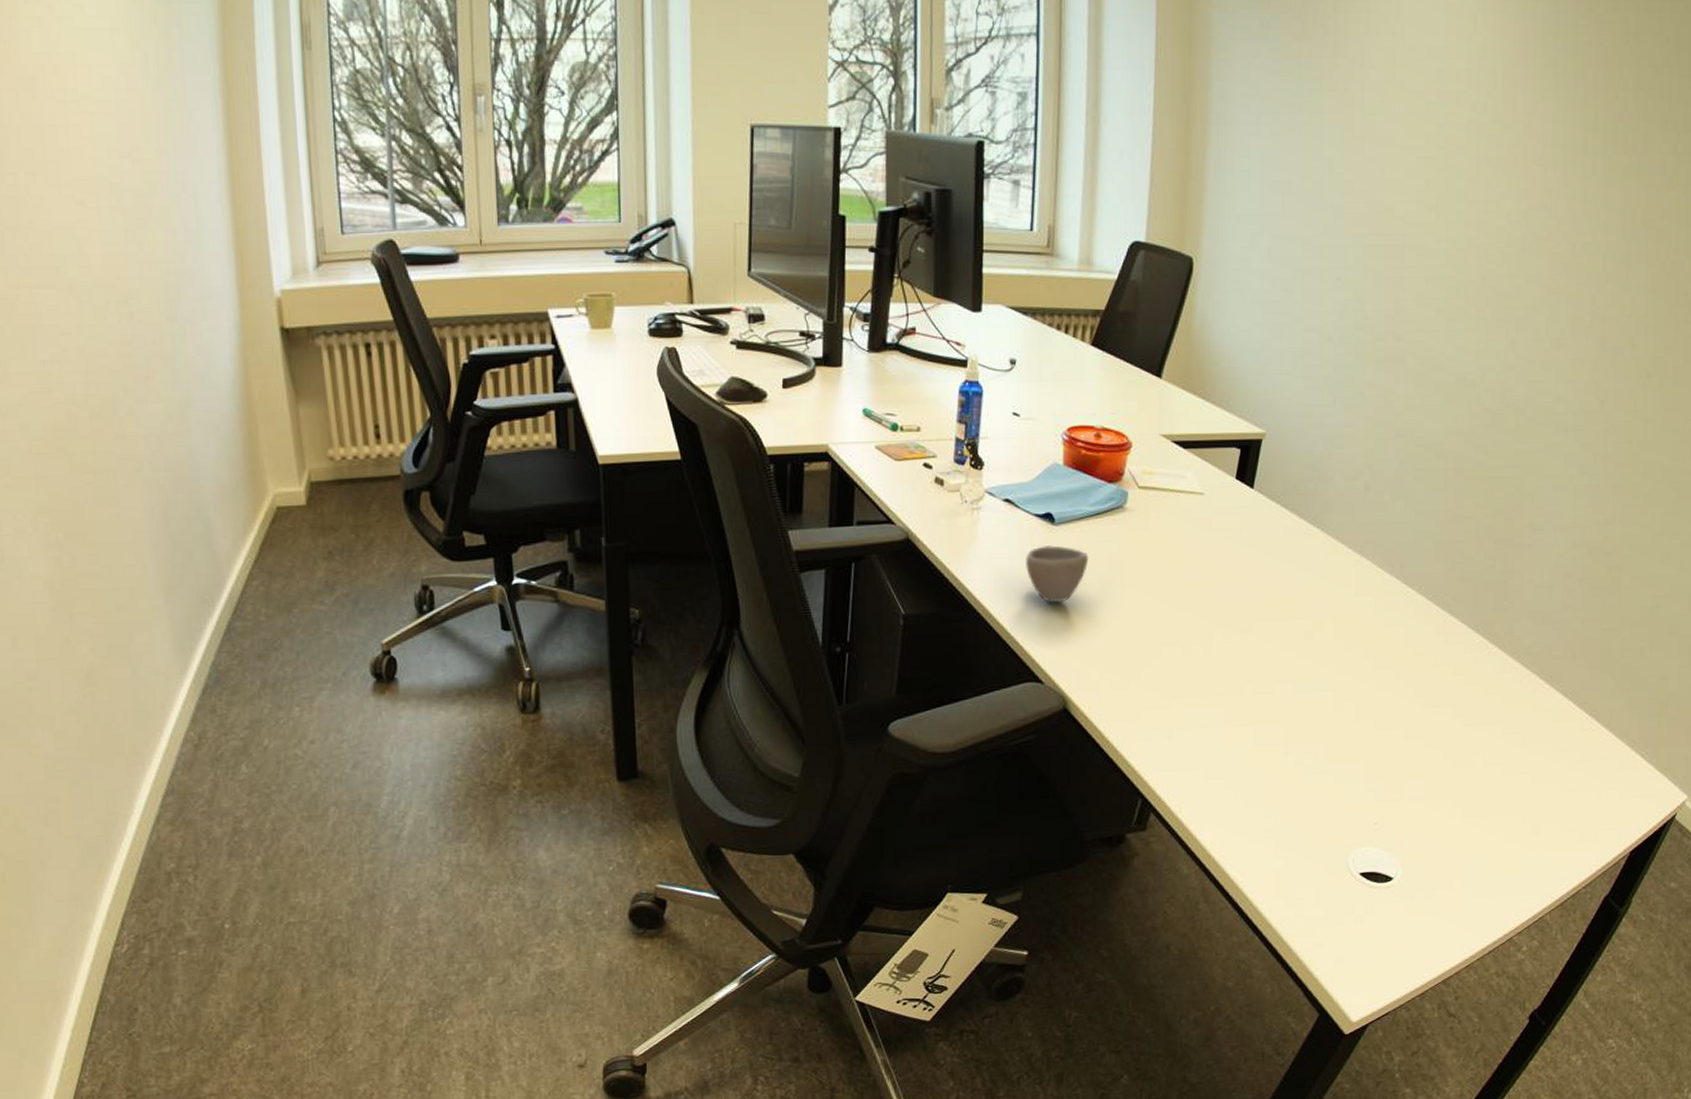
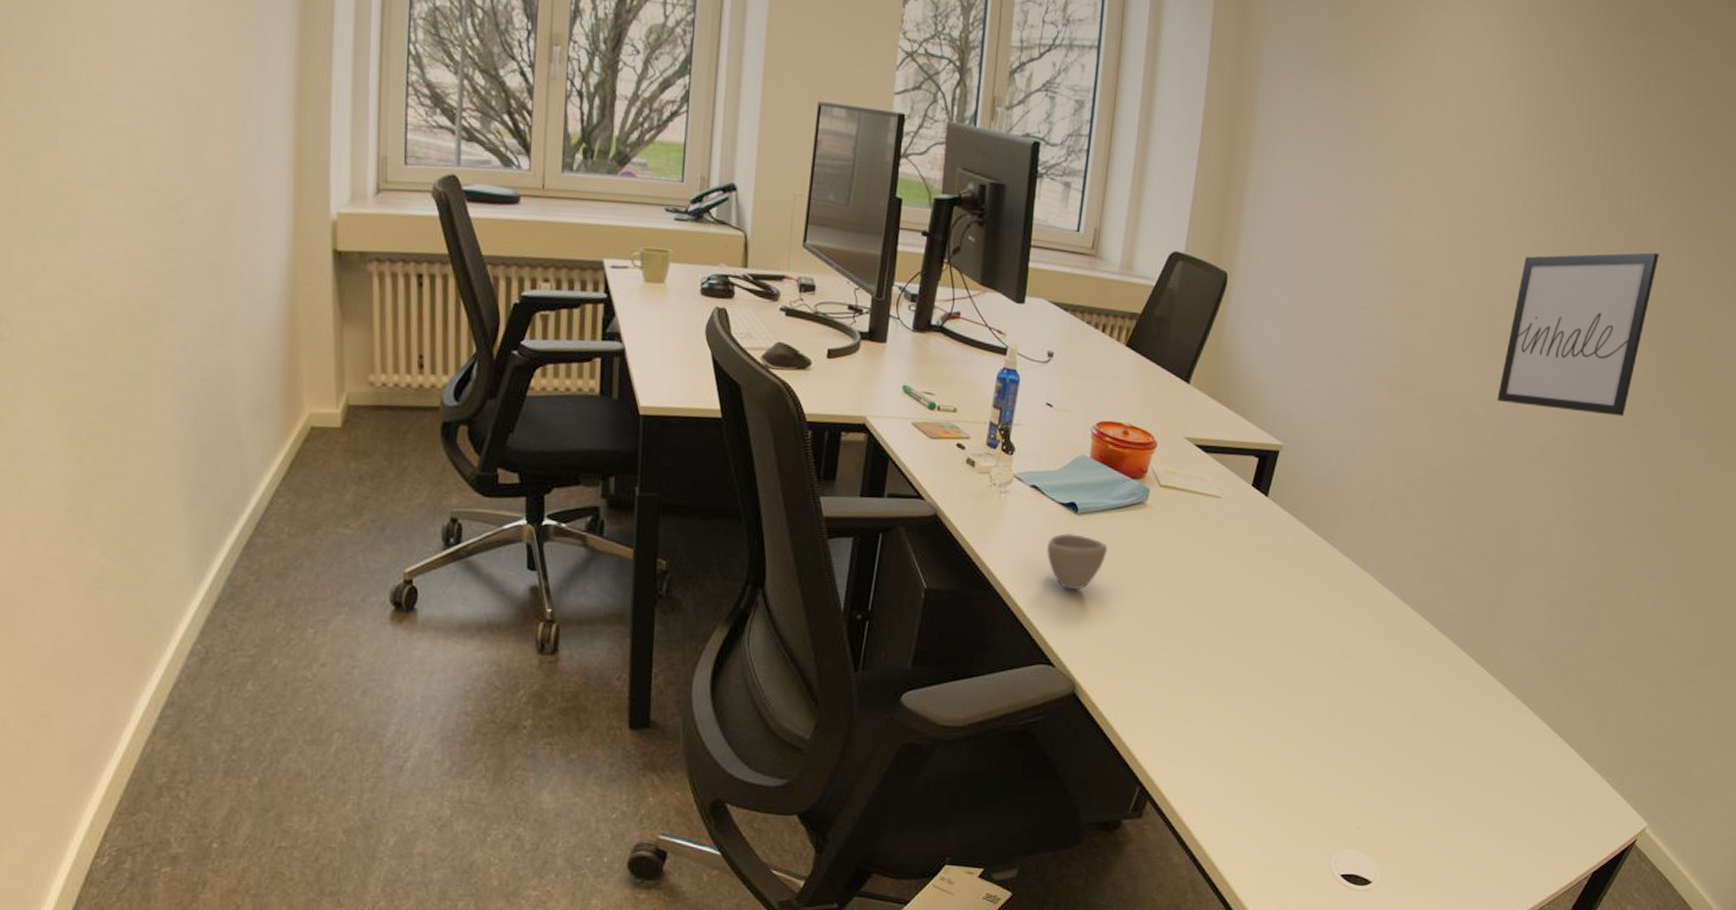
wall art: none [1493,188,1662,368] -> present [1497,252,1659,416]

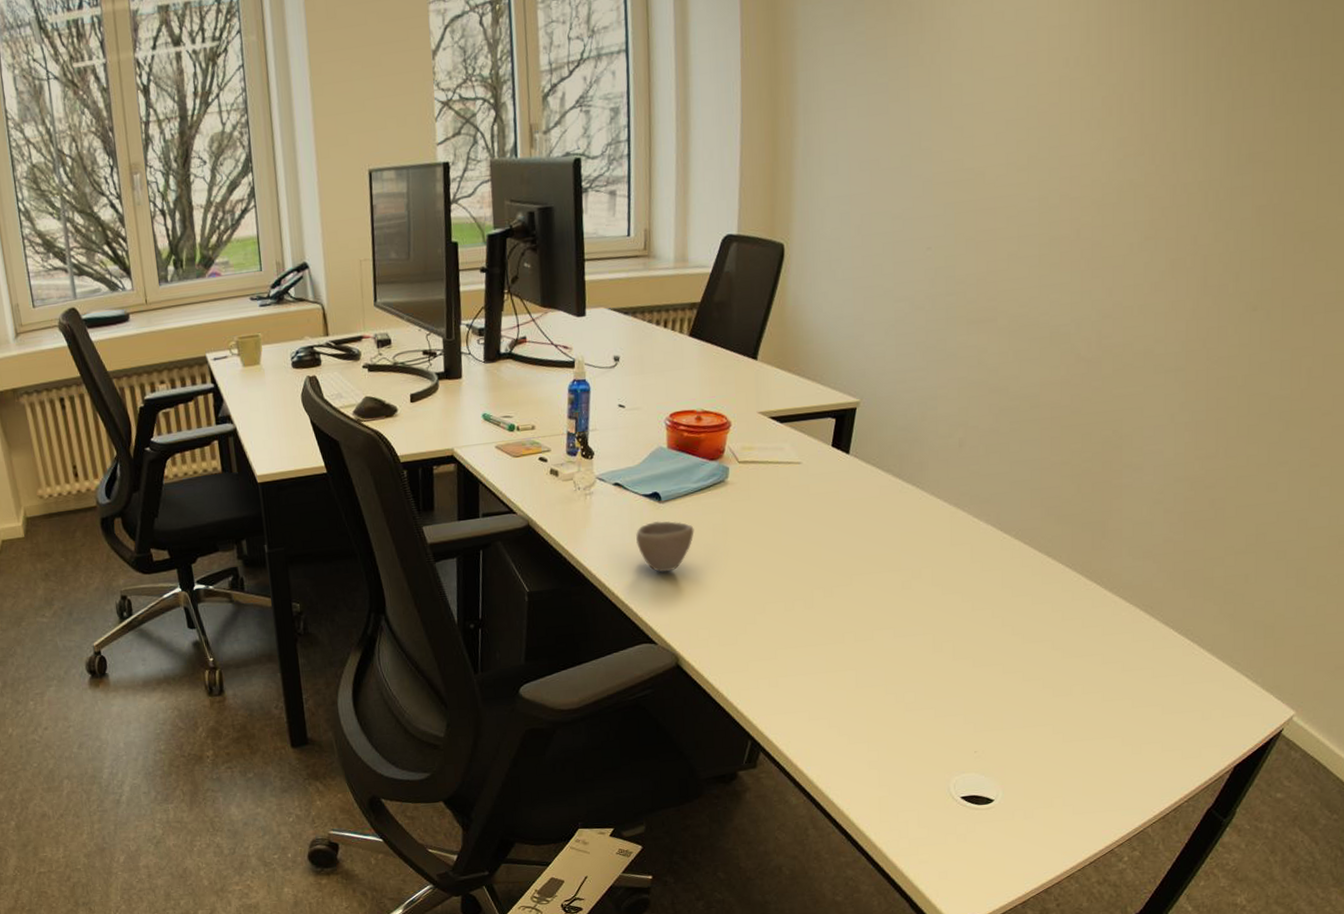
wall art: present [1497,252,1659,416] -> none [1089,119,1270,315]

